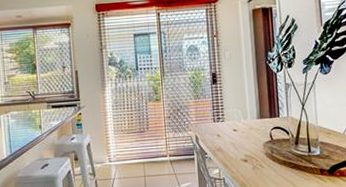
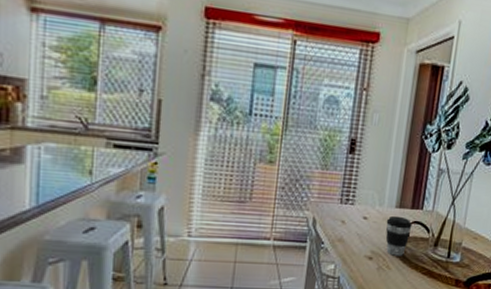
coffee cup: none [252,125,274,157] -> present [385,215,413,256]

